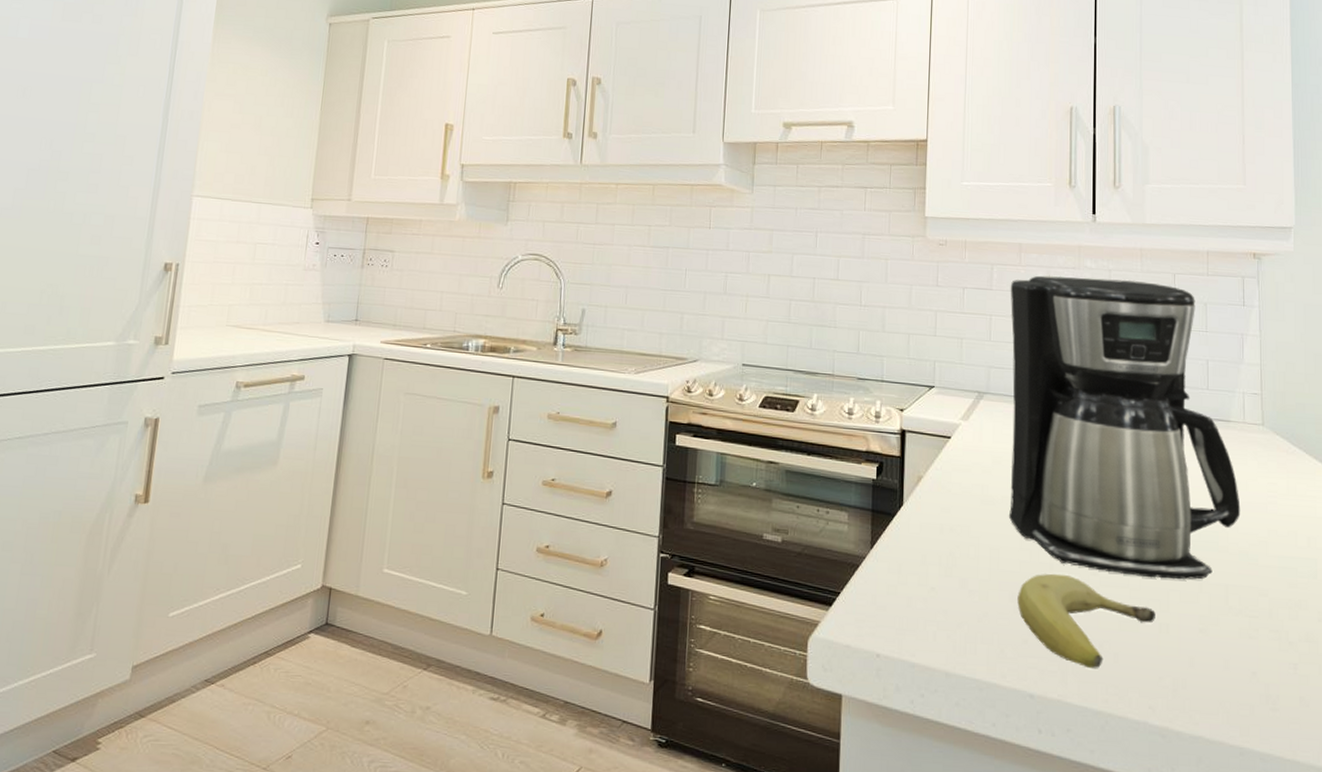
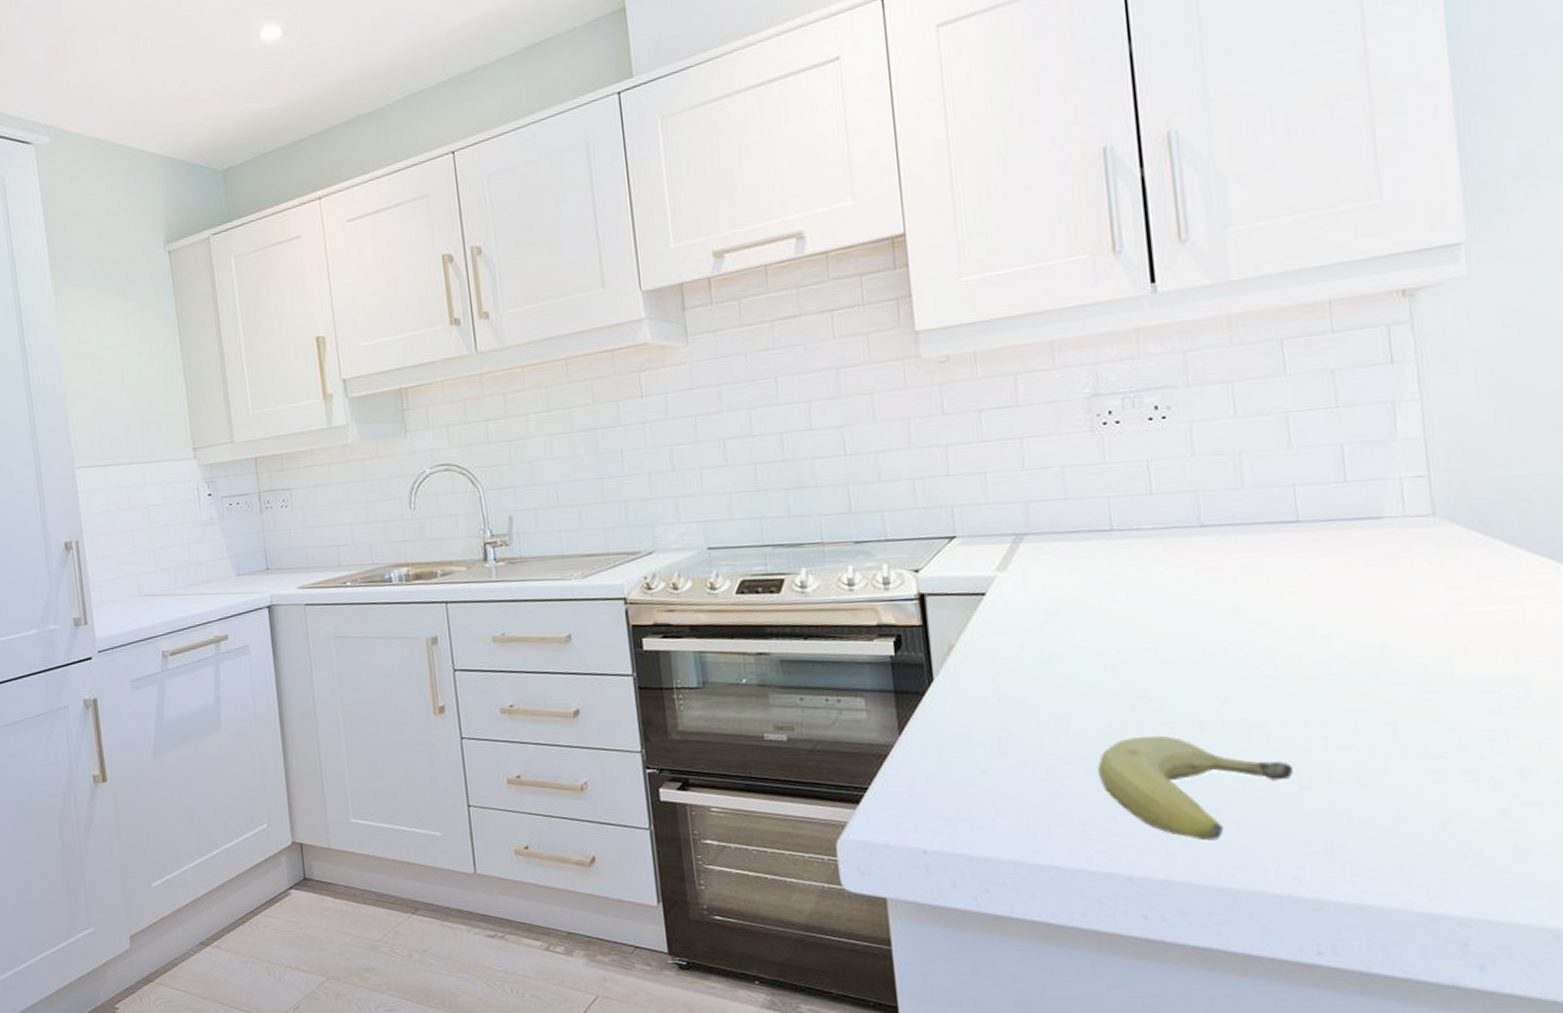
coffee maker: present [1009,275,1241,580] -> none [1043,356,1408,727]

